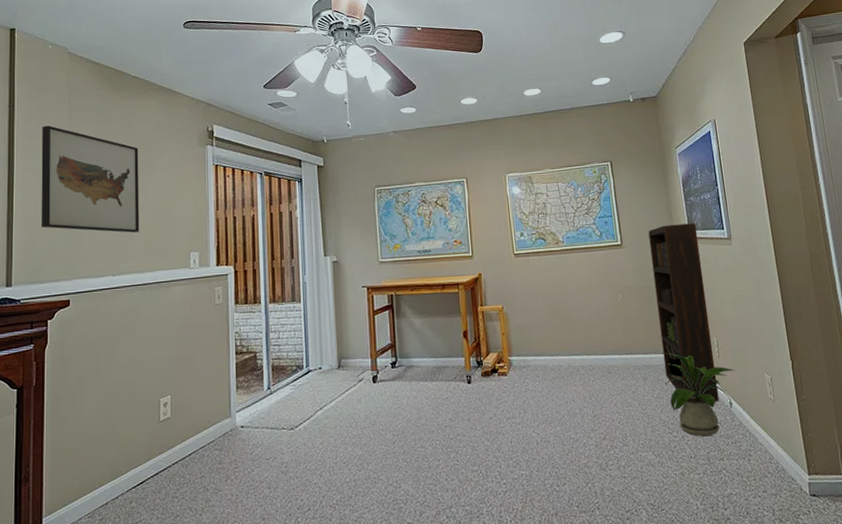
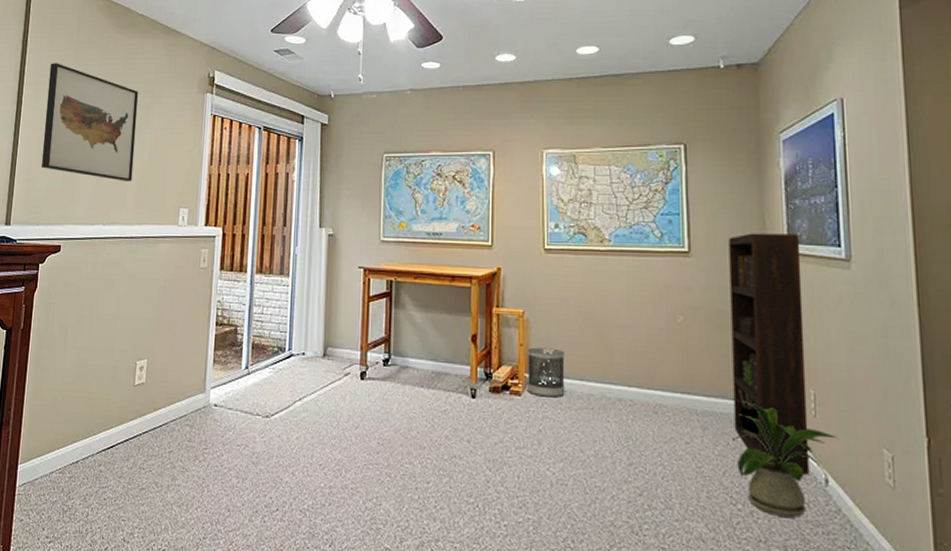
wastebasket: none [509,333,541,374] -> present [528,347,565,398]

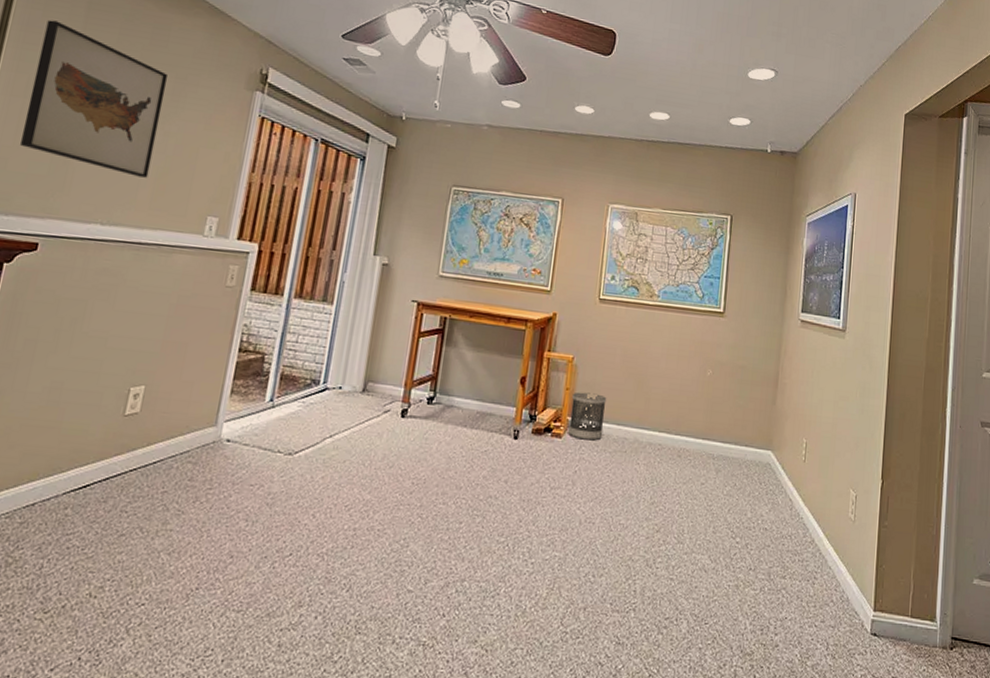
bookcase: present [728,233,810,476] -> none [741,300,811,512]
house plant: present [732,399,837,518] -> none [739,445,819,548]

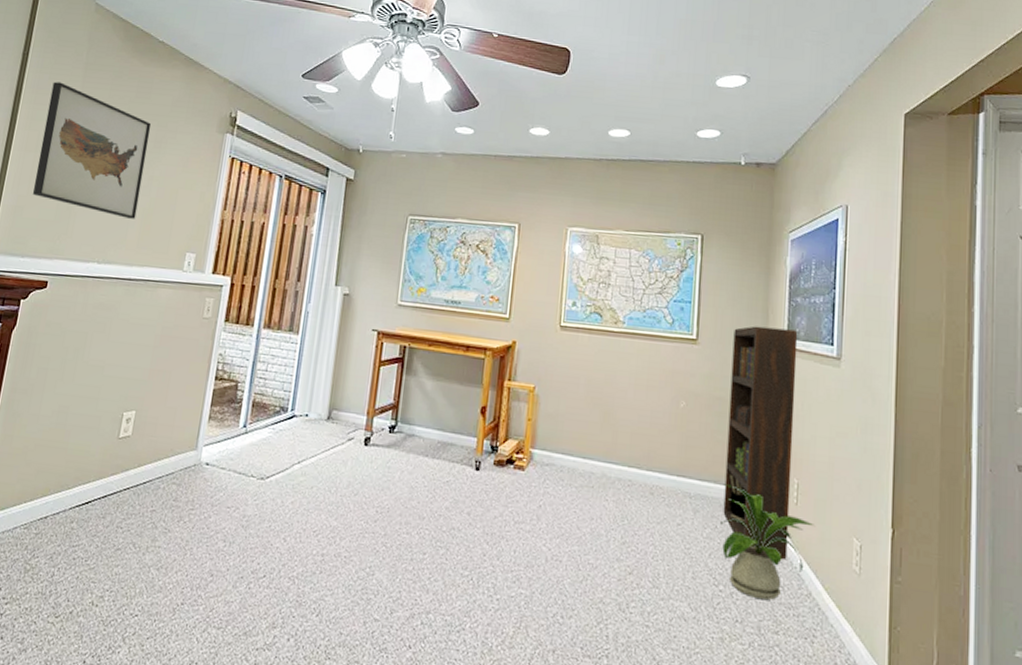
wastebasket: present [568,392,607,441] -> none [531,423,571,474]
house plant: none [739,445,819,548] -> present [721,484,814,600]
bookcase: none [741,300,811,512] -> present [723,326,798,561]

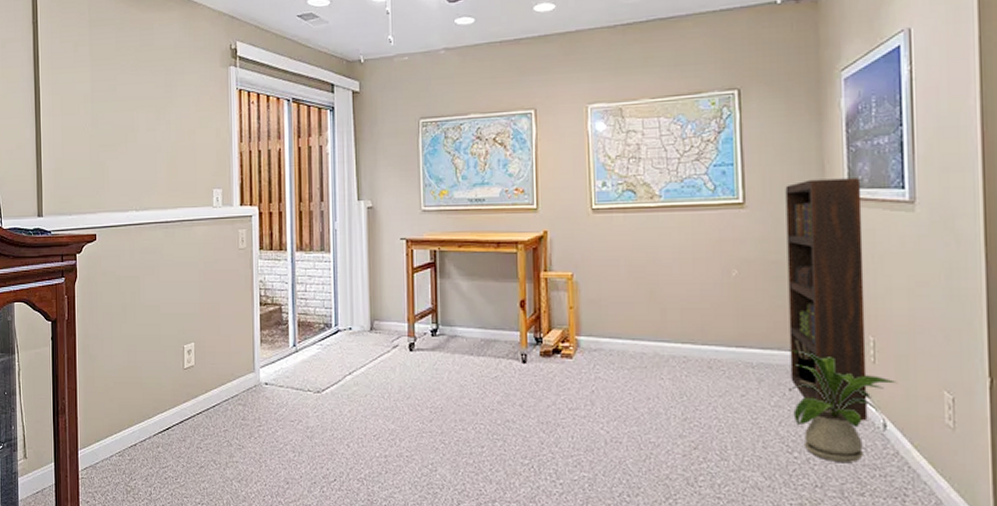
wall art: present [32,81,152,219] -> none [64,44,162,165]

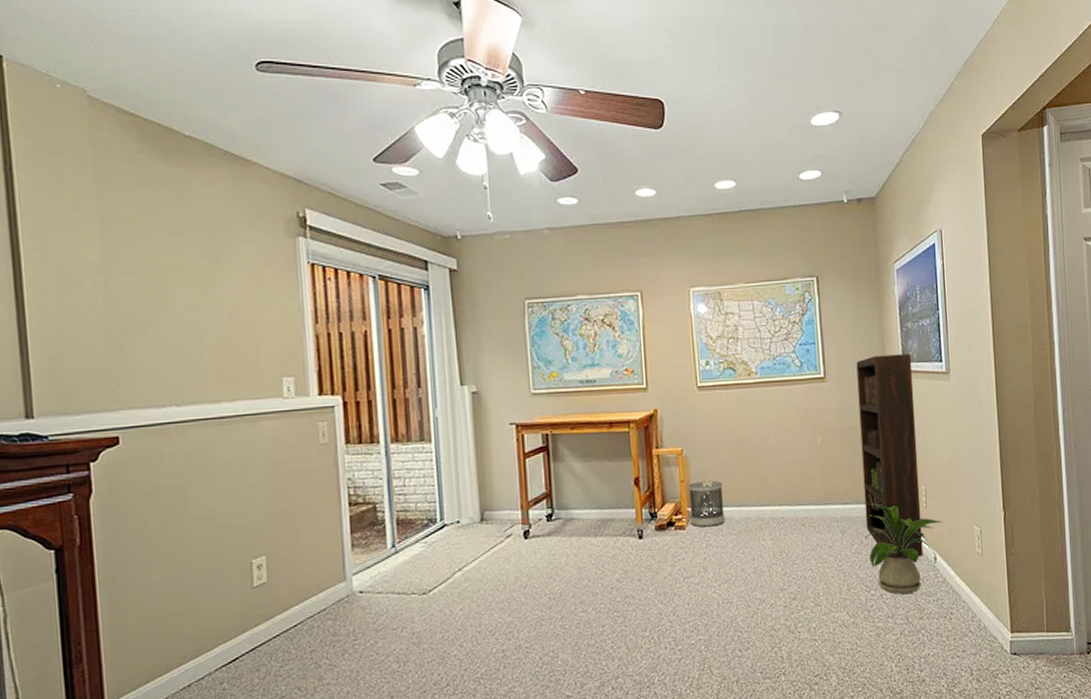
wastebasket: none [578,309,617,358] -> present [688,480,725,527]

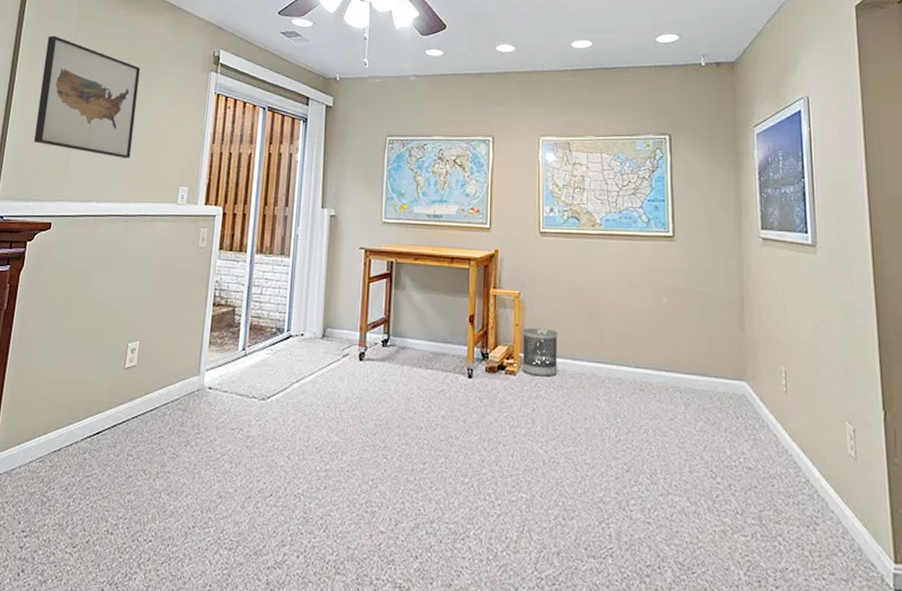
wall art: none [57,200,211,351] -> present [33,36,141,158]
bookcase: present [856,353,923,557] -> none [709,219,782,449]
house plant: present [863,502,942,594] -> none [711,376,806,489]

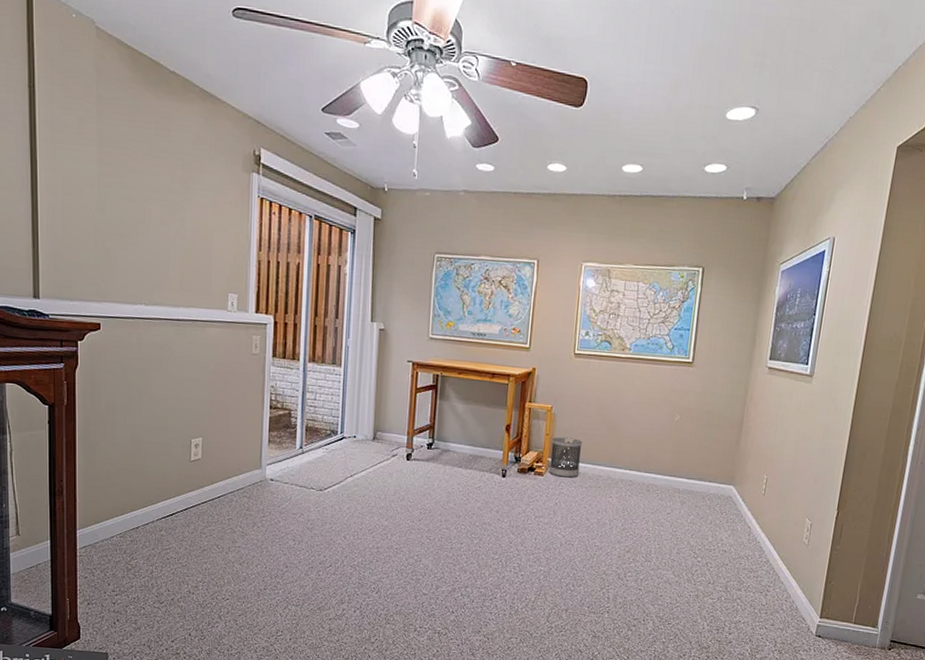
wall art: present [33,36,141,158] -> none [67,117,176,262]

